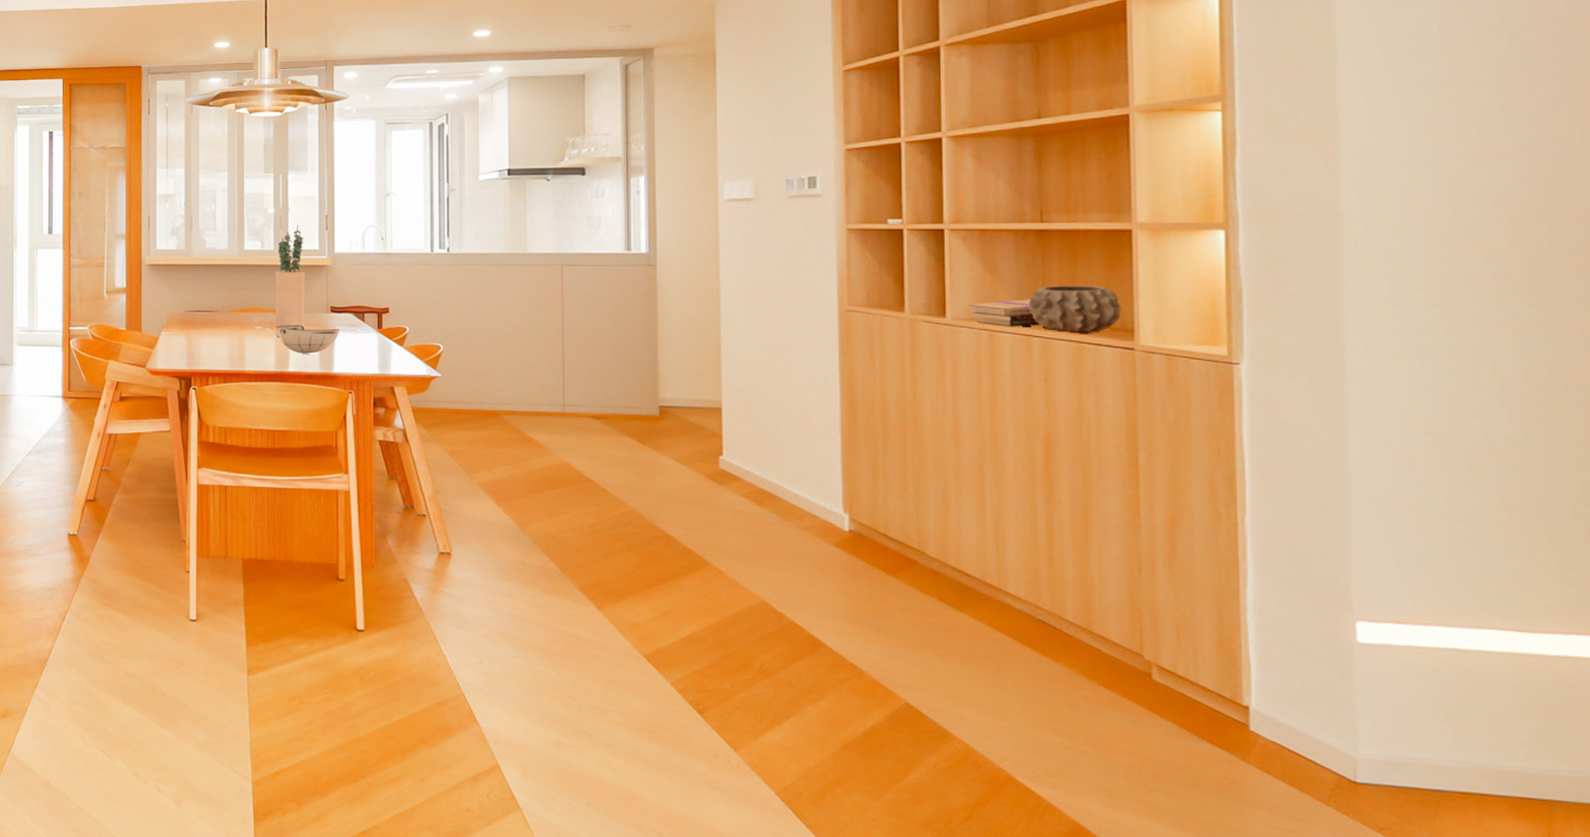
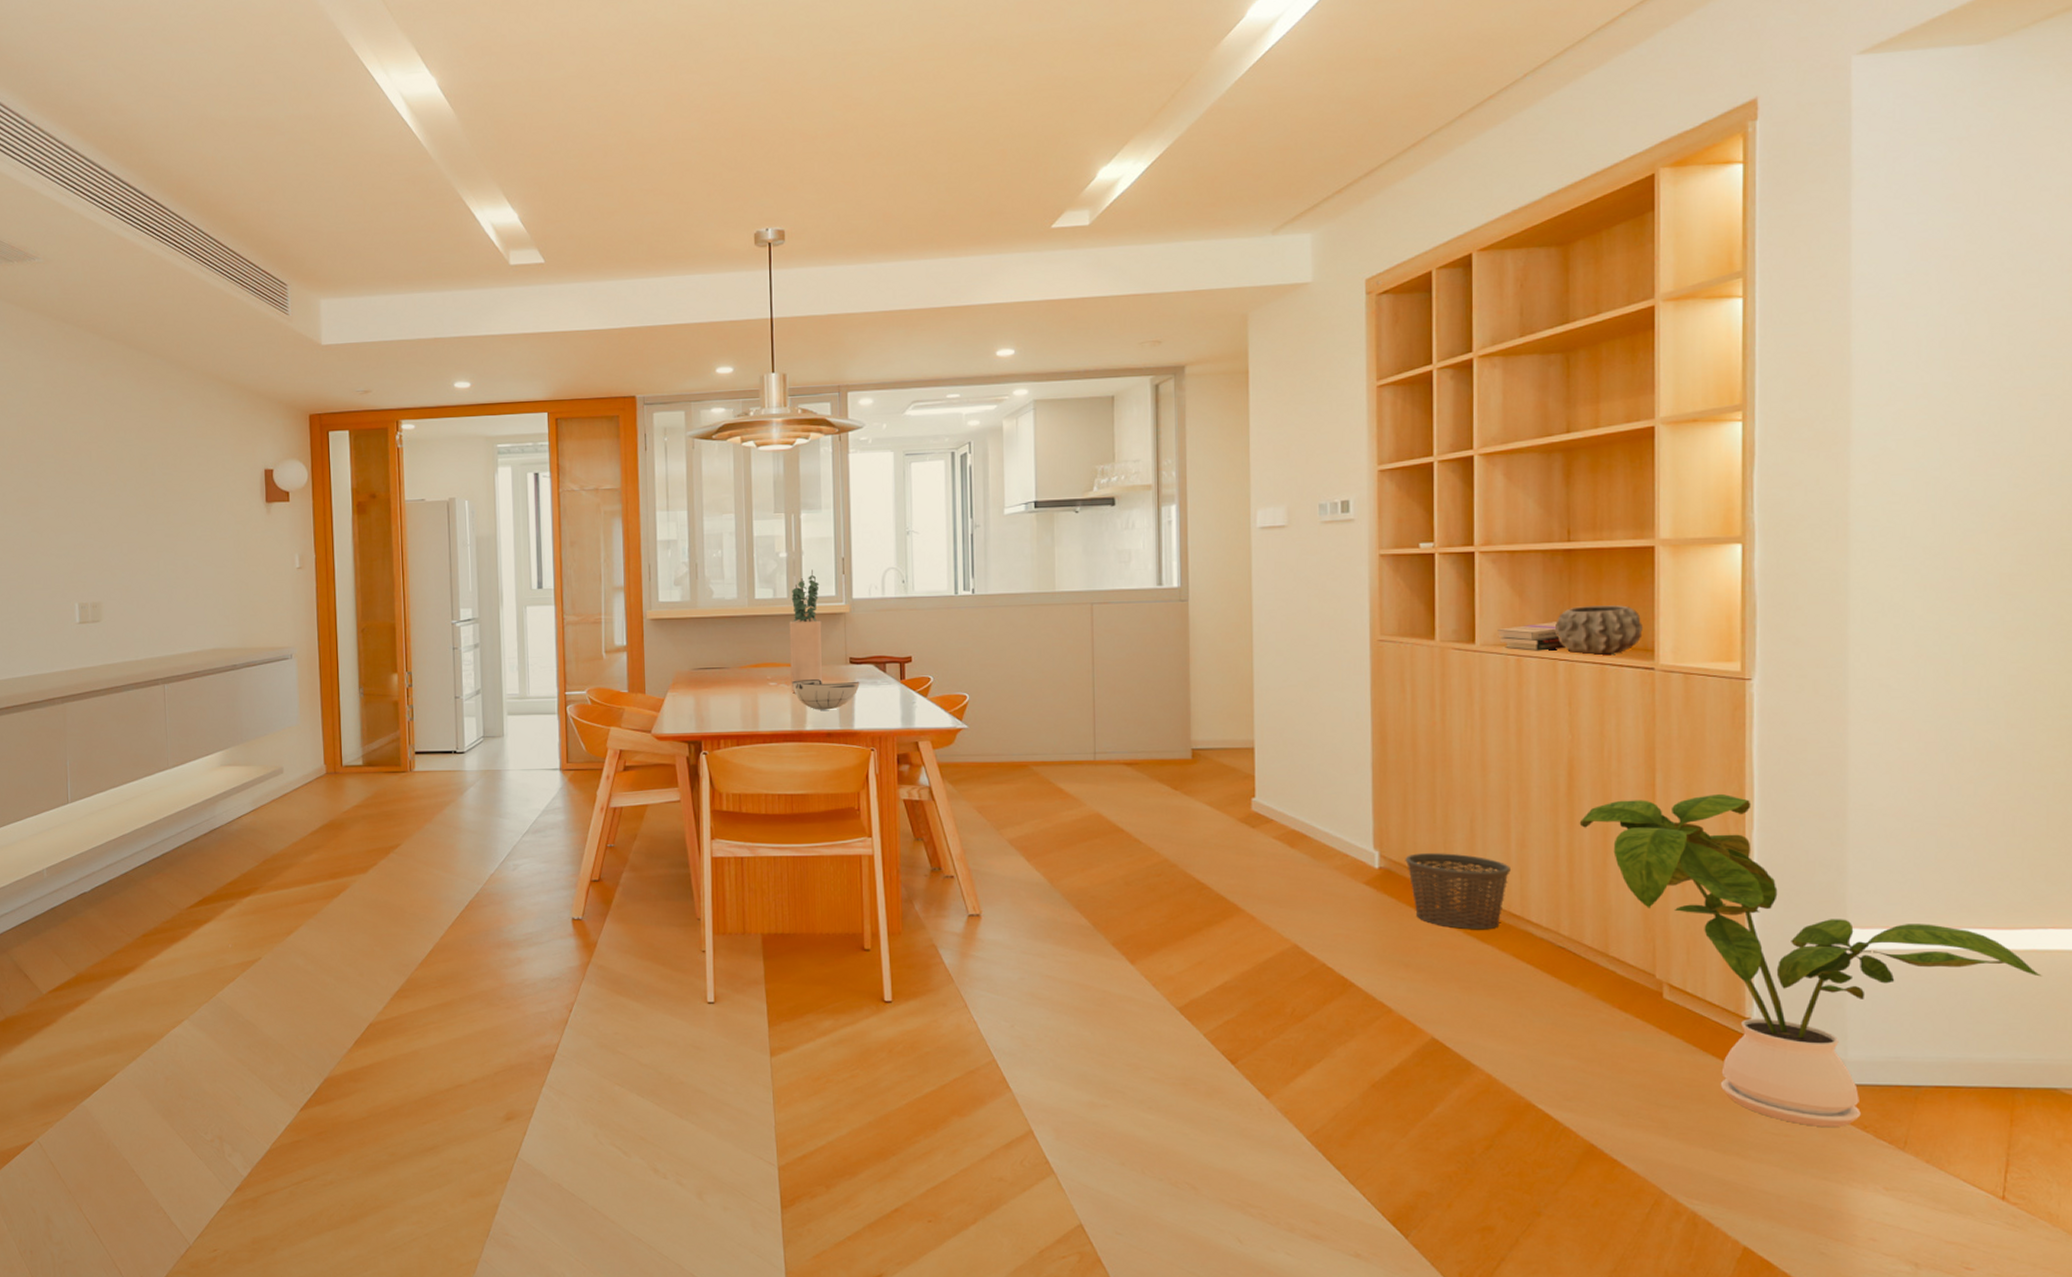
basket: none [876,519,986,599] -> present [1405,853,1511,930]
house plant: none [1058,476,1577,827] -> present [1579,793,2042,1128]

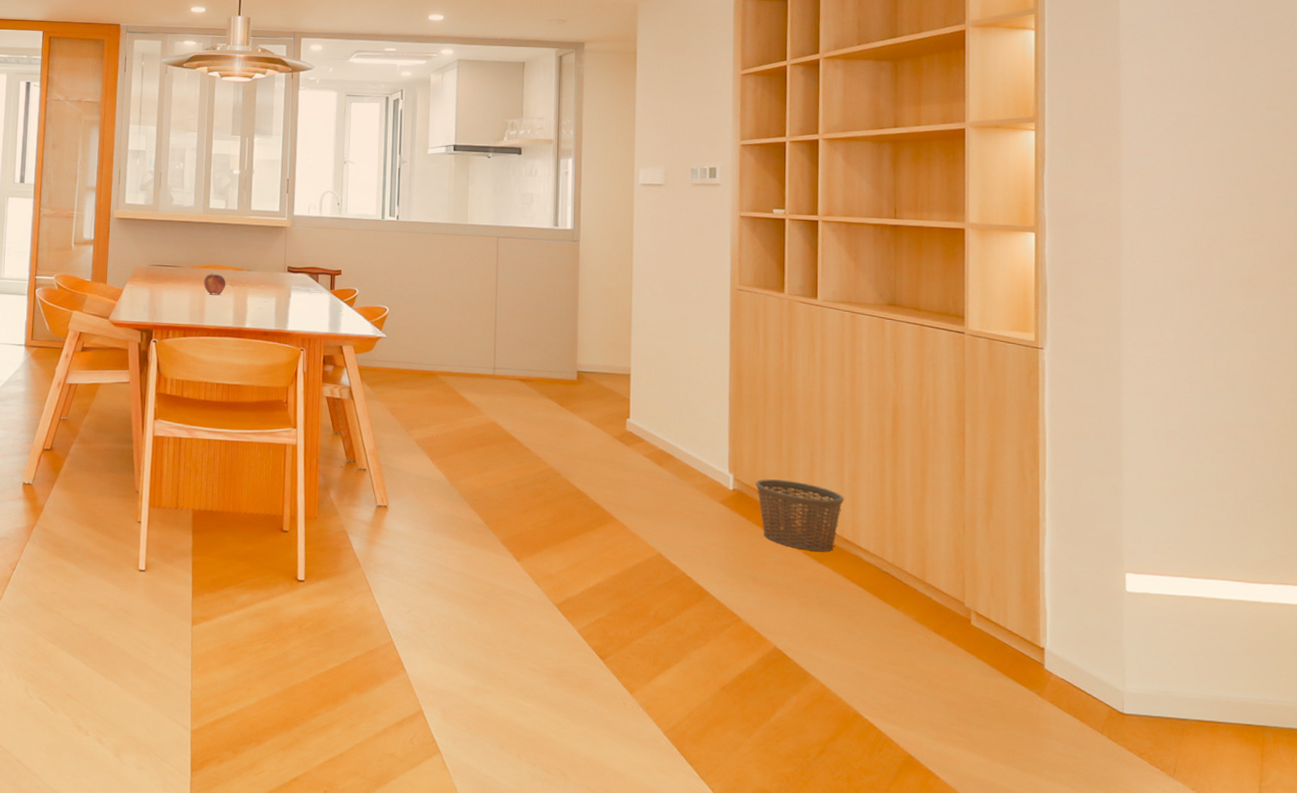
fruit: none [755,672,781,697] -> present [203,273,226,295]
vase: present [789,569,823,694] -> none [235,187,266,294]
bowl: present [792,679,860,710] -> none [236,282,295,312]
books: present [1498,622,1566,651] -> none [836,285,892,310]
ceramic pot: present [1555,605,1643,655] -> none [884,274,955,318]
house plant: present [1579,793,2042,1128] -> none [902,445,1284,753]

